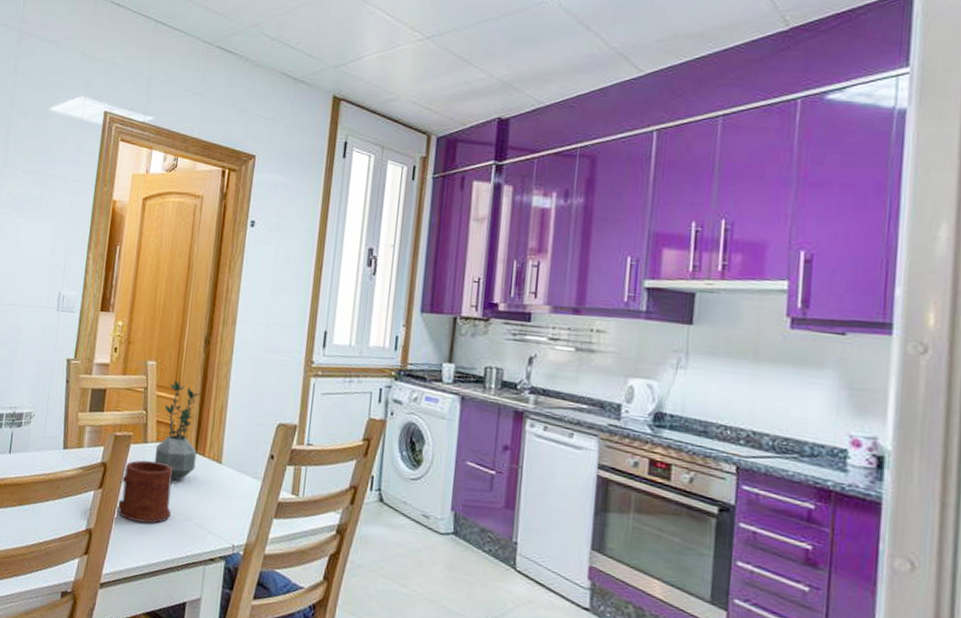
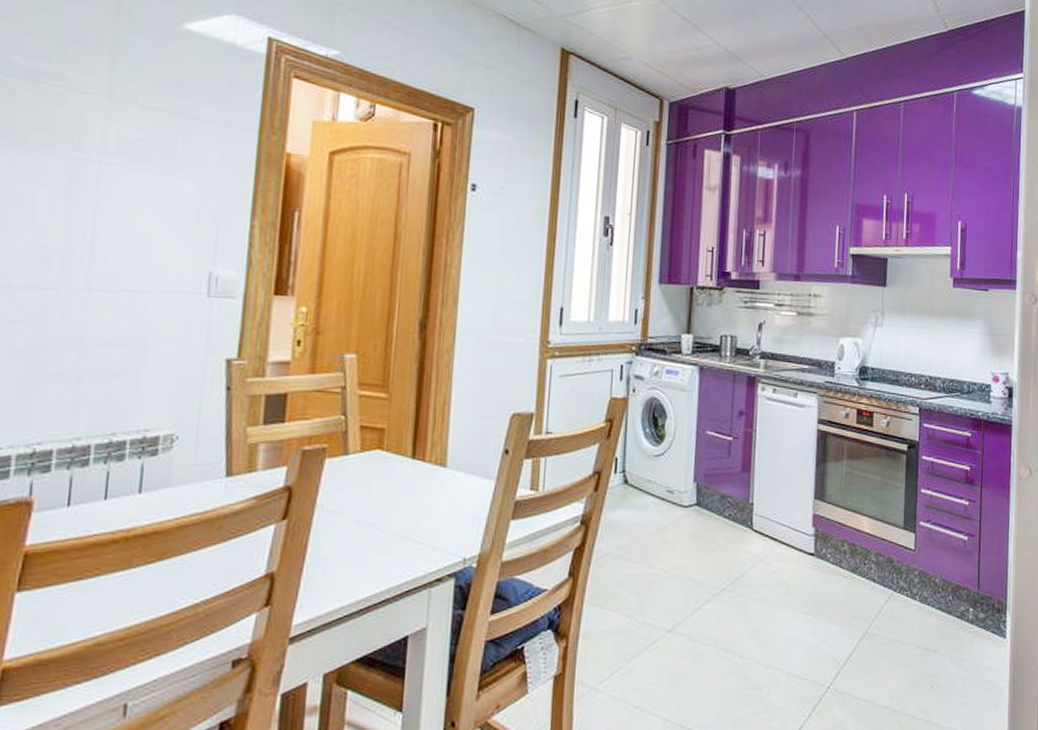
mug: present [116,460,173,523] -> none [308,475,385,552]
potted plant: present [155,380,200,480] -> none [359,374,416,495]

